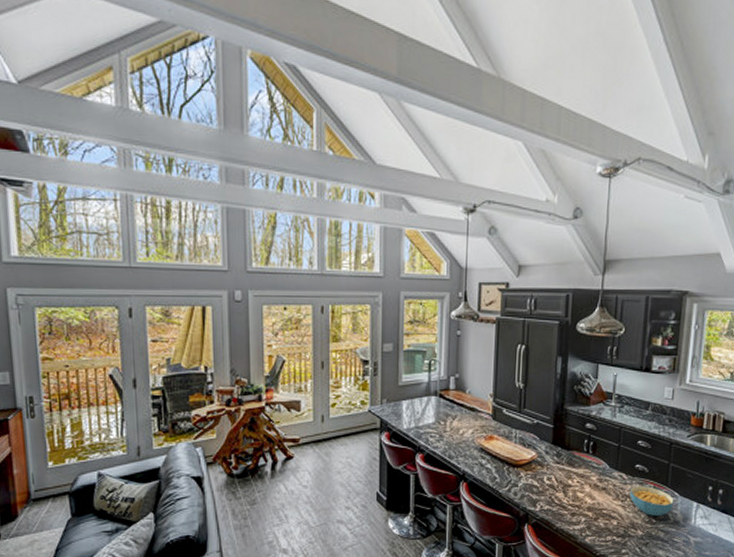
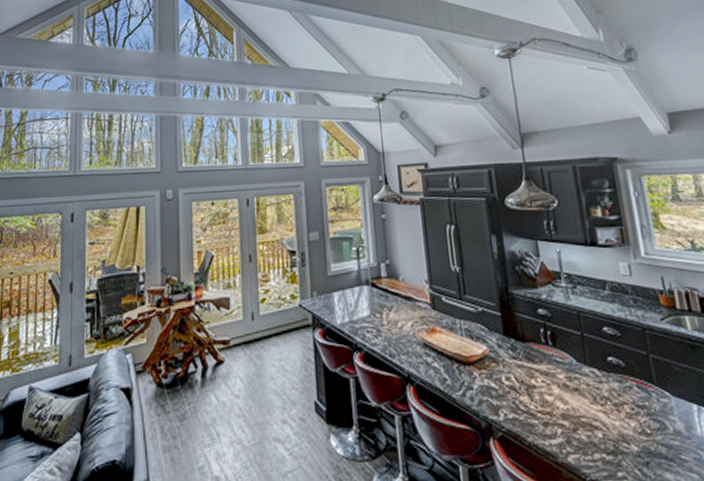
cereal bowl: present [629,486,674,516] -> none [607,384,668,424]

